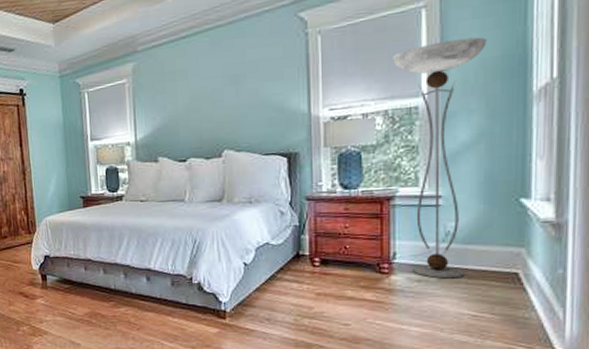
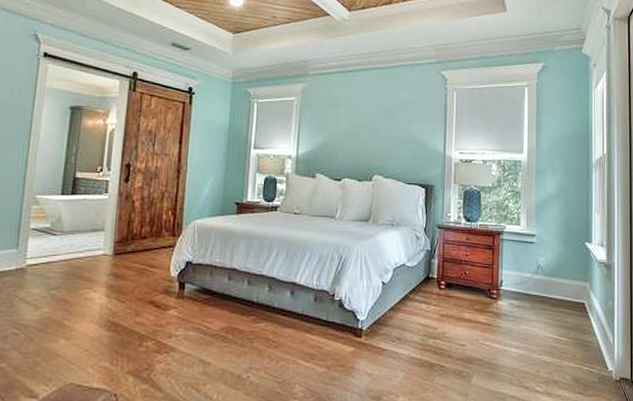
floor lamp: present [392,37,487,279] -> none [505,114,565,306]

